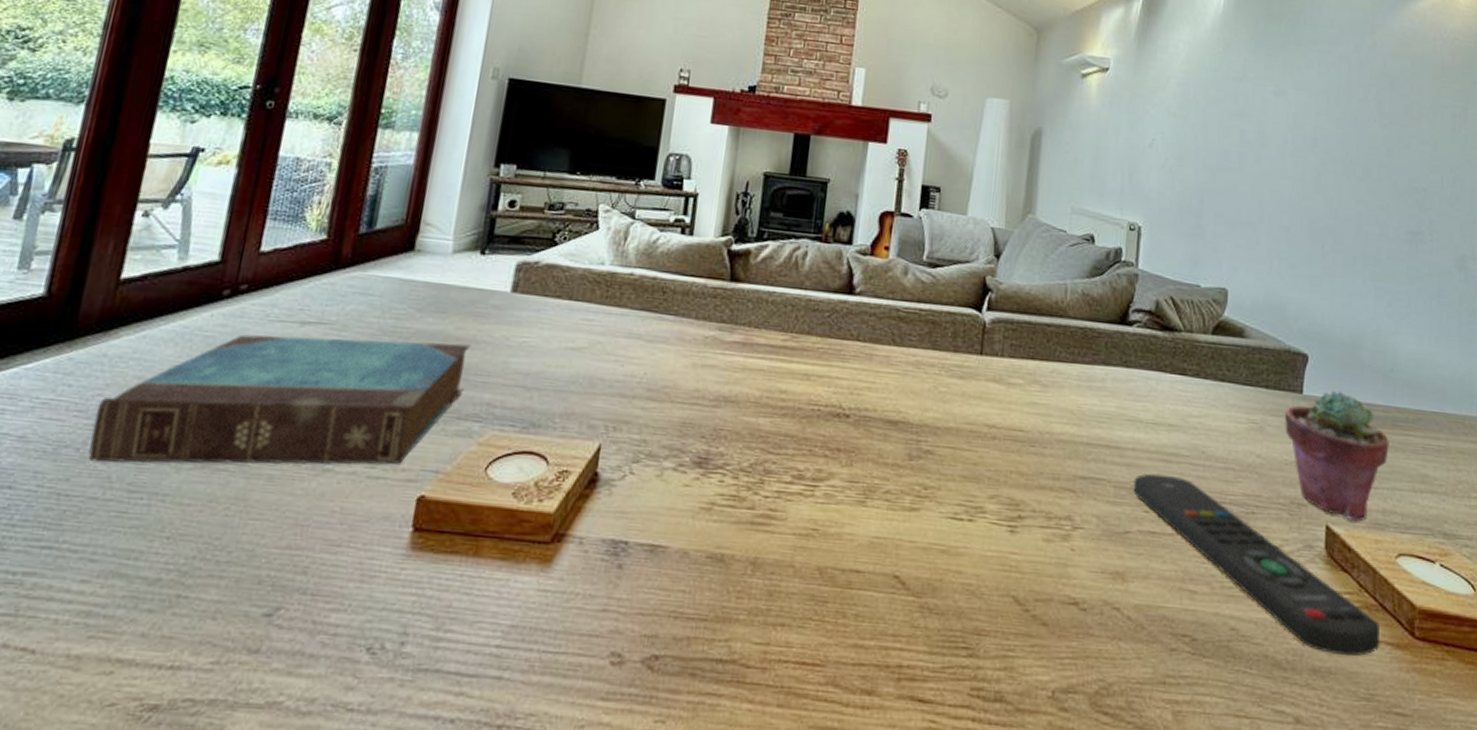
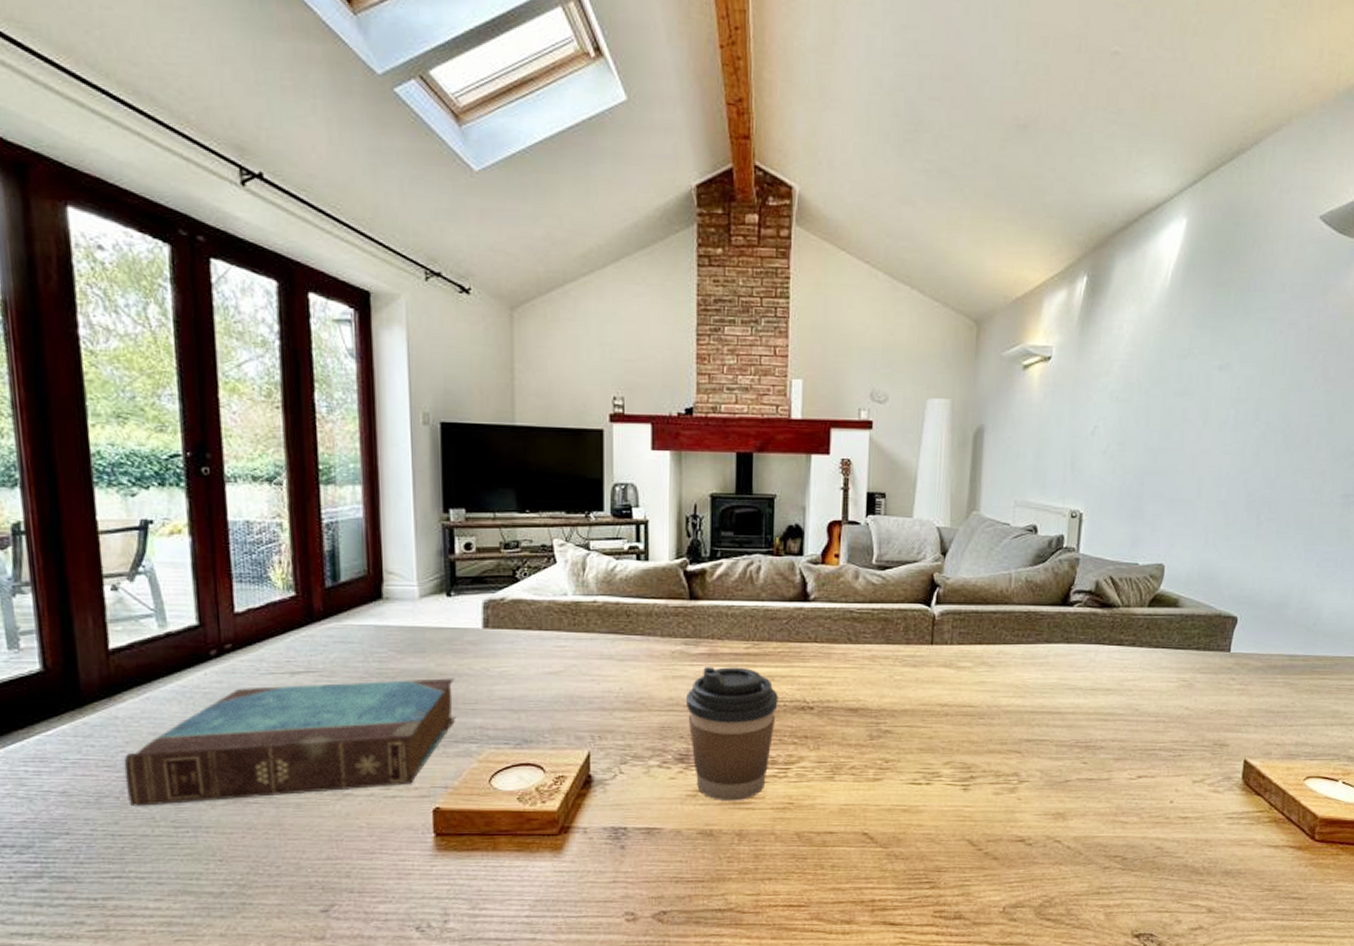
coffee cup: none [712,357,813,521] -> present [685,667,778,801]
remote control: present [1133,473,1379,657] -> none [1072,731,1285,860]
potted succulent: present [1285,390,1389,522] -> none [1212,646,1307,755]

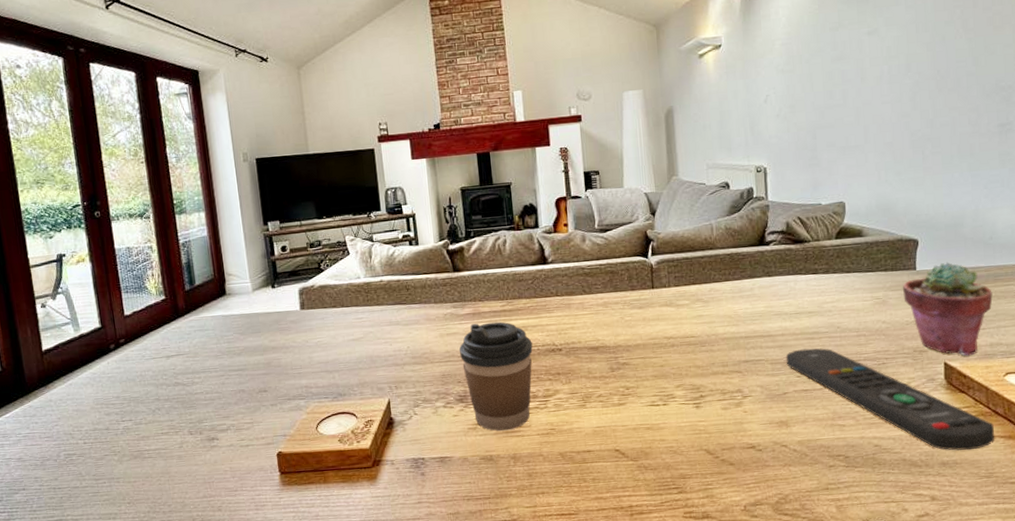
book: present [124,678,456,807] -> none [58,350,287,466]
remote control: none [1072,731,1285,860] -> present [785,348,994,451]
potted succulent: none [1212,646,1307,755] -> present [903,262,993,356]

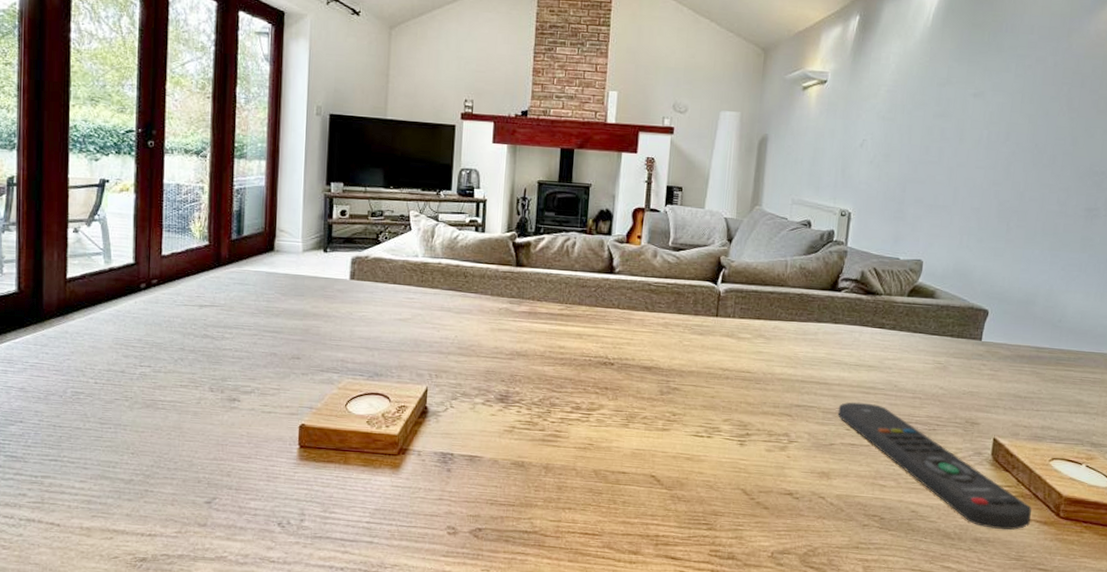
coffee cup: present [458,321,533,431] -> none [508,323,585,439]
potted succulent: present [903,262,993,356] -> none [964,337,1052,436]

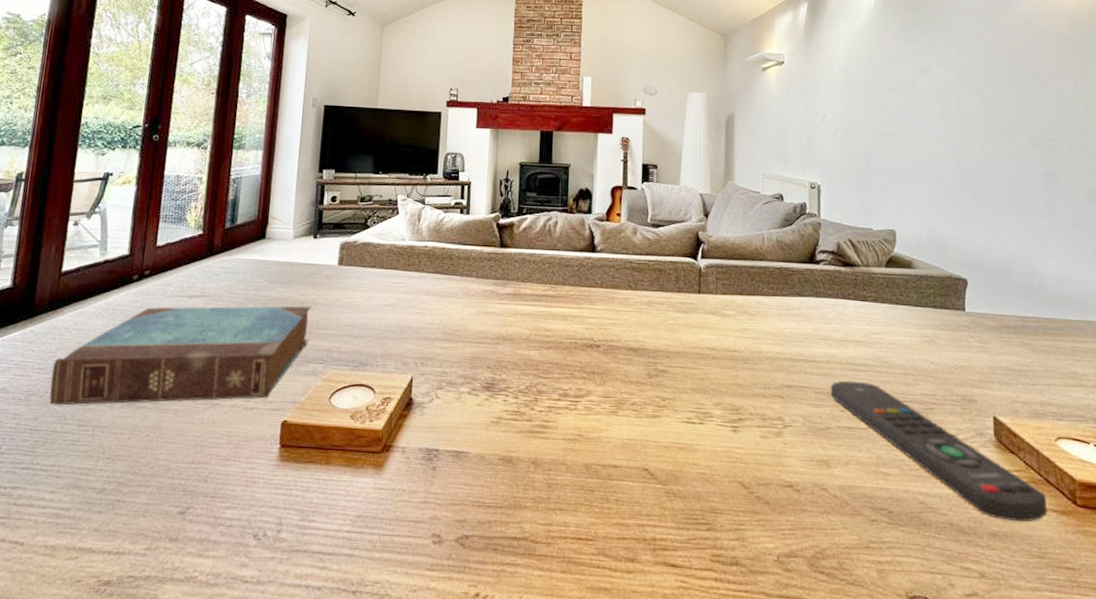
book: none [68,315,325,405] -> present [49,306,312,405]

